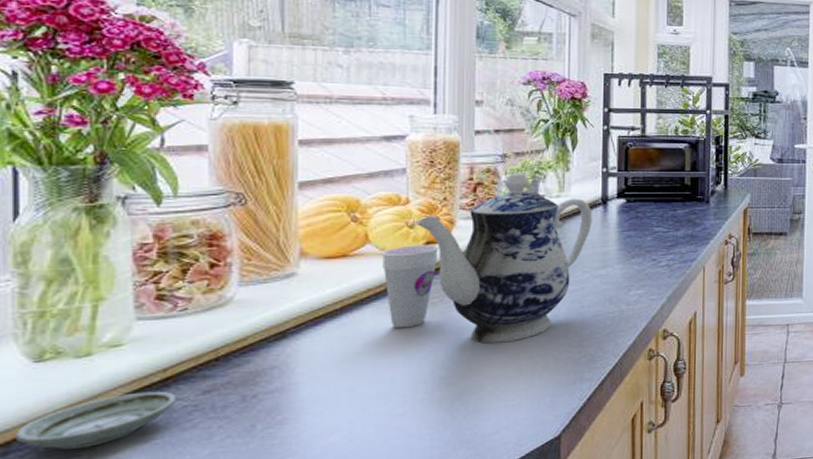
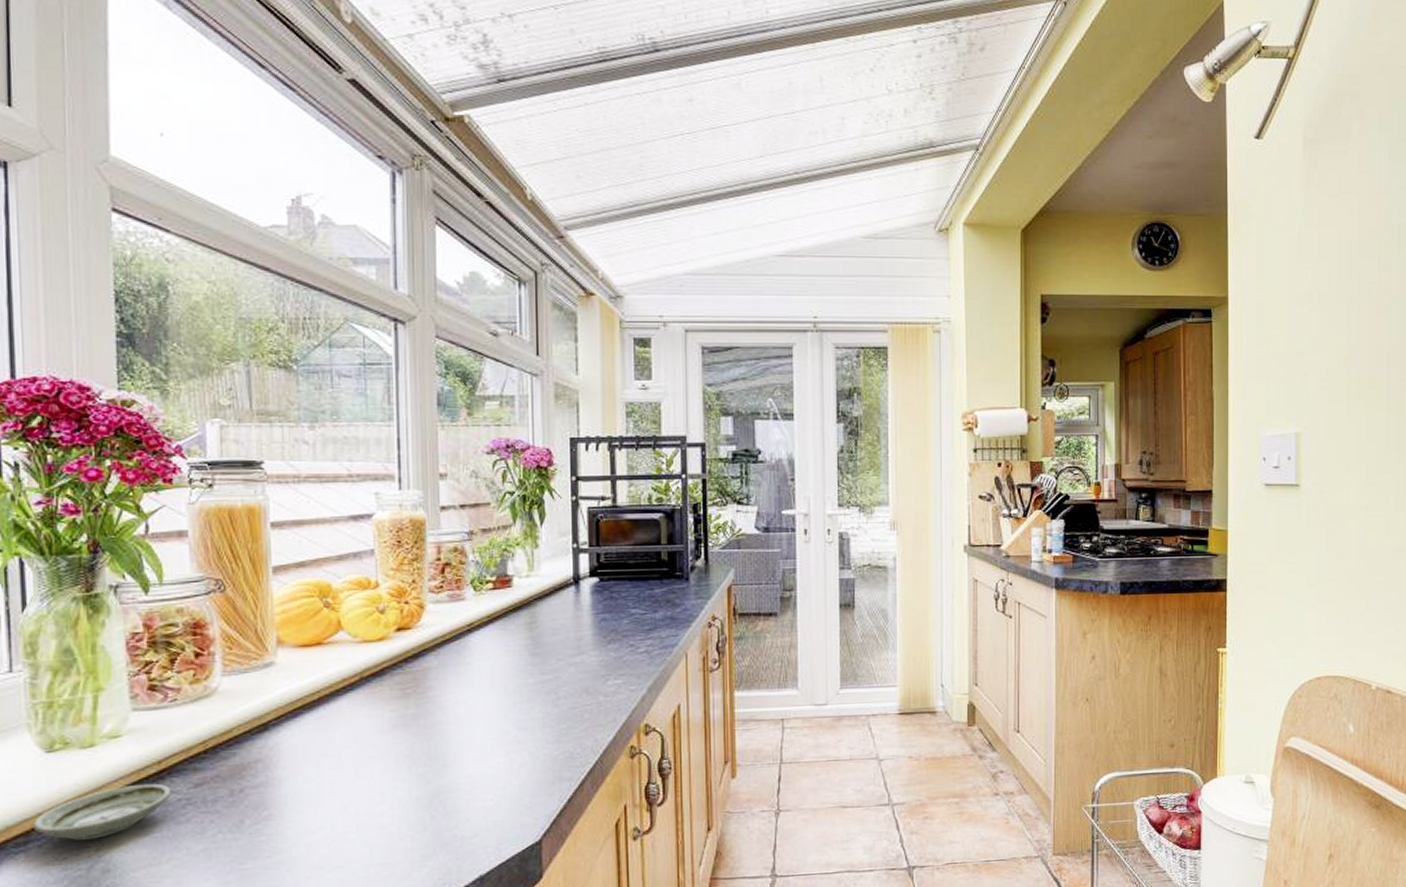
cup: present [381,245,439,329] -> none [354,631,410,721]
teapot: present [416,172,592,344] -> none [387,551,564,738]

